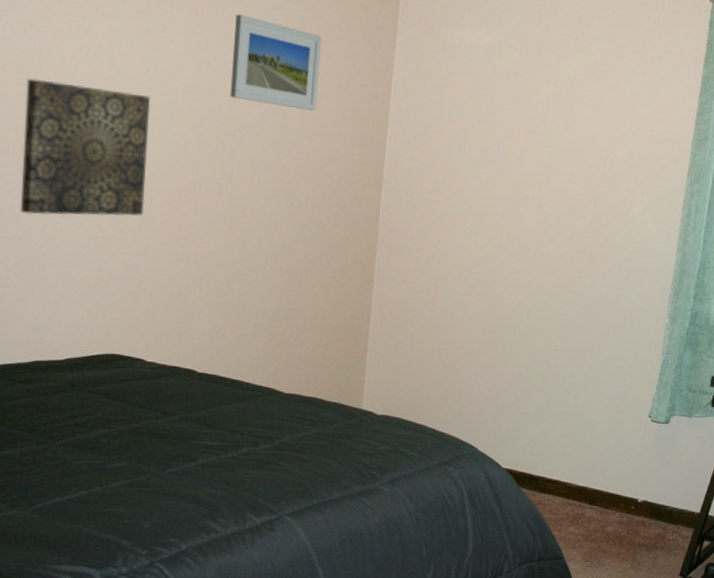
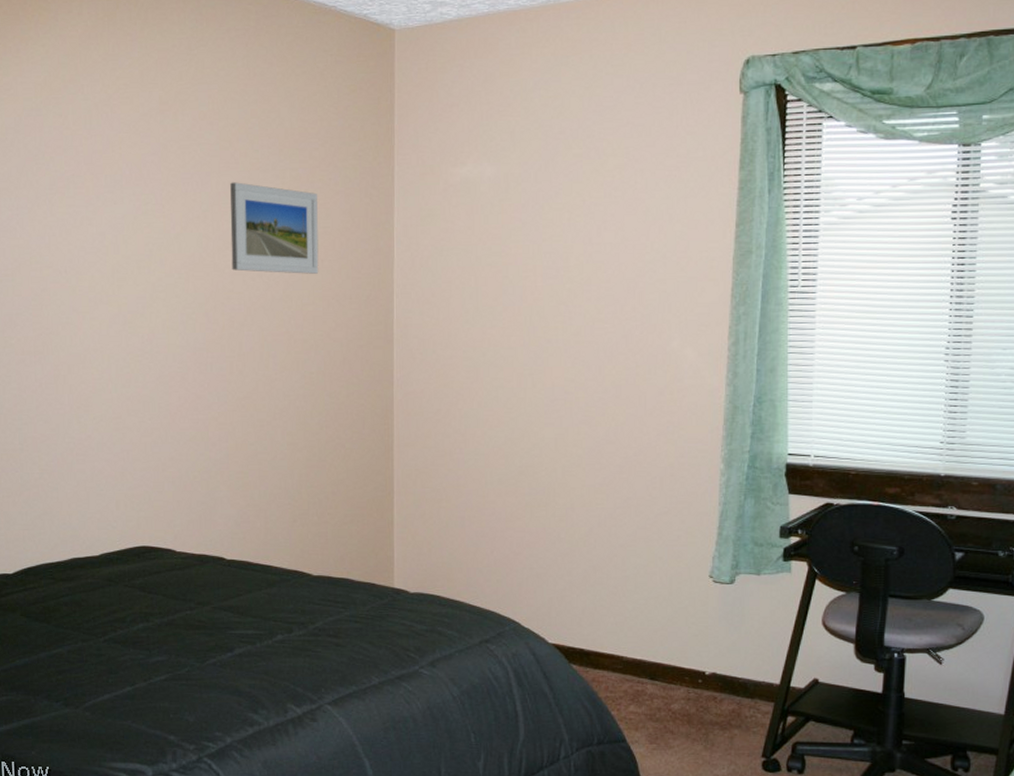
wall art: present [20,78,150,216] -> none [40,275,161,412]

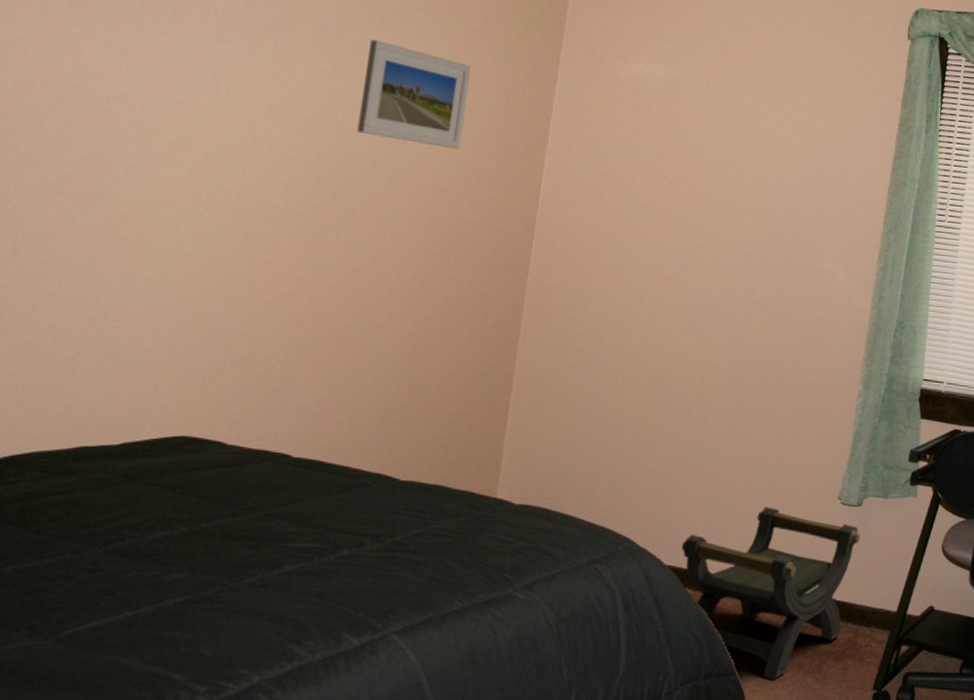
stool: none [563,587,735,747] -> present [682,506,860,680]

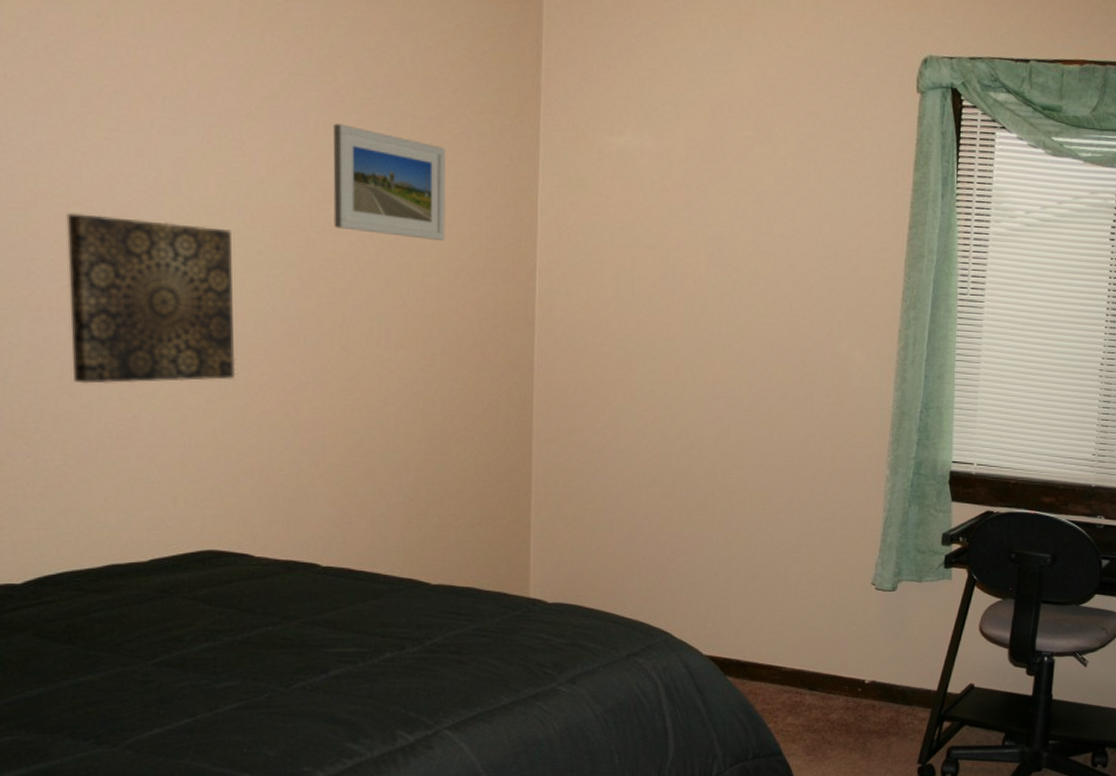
wall art: none [80,106,259,269] -> present [66,213,236,384]
stool: present [682,506,860,680] -> none [719,595,896,758]

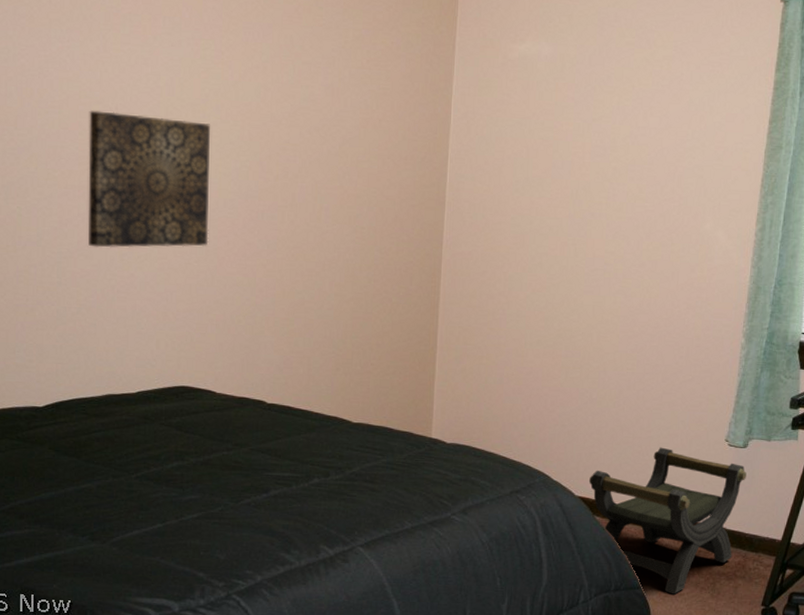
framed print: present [333,123,446,240] -> none [289,36,379,133]
stool: none [719,595,896,758] -> present [589,447,747,594]

